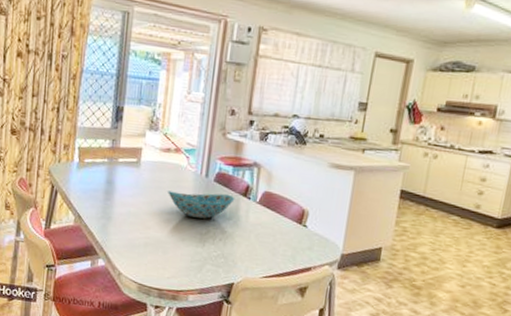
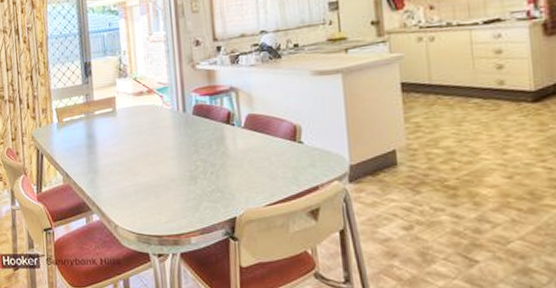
bowl: present [168,191,235,219] -> none [148,125,218,155]

